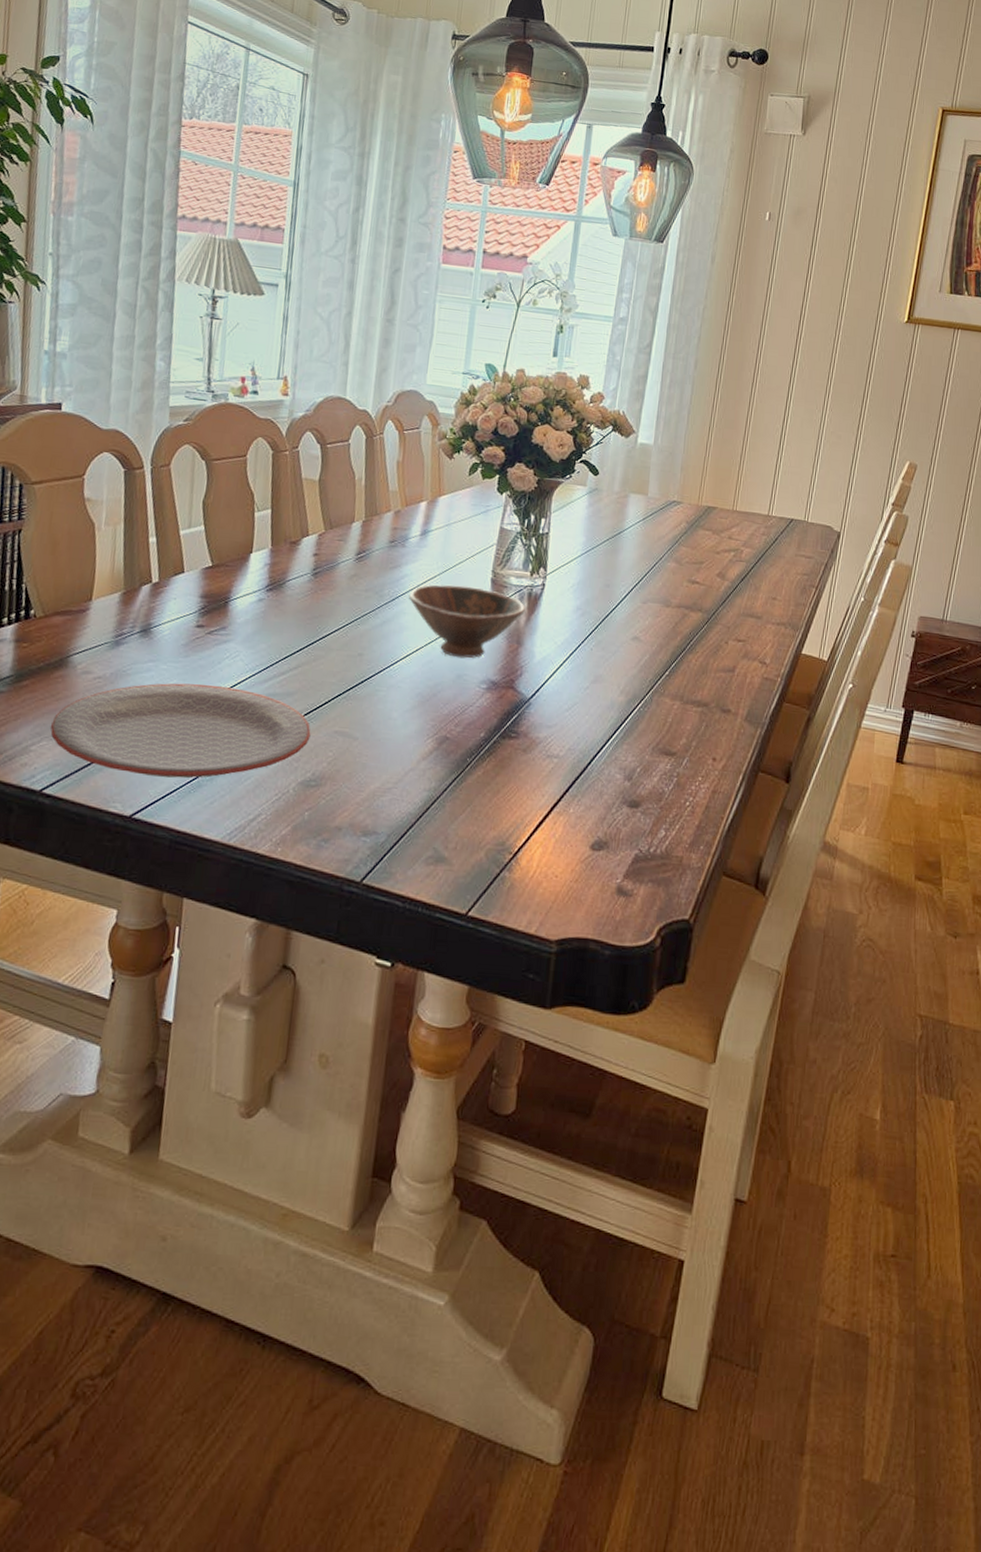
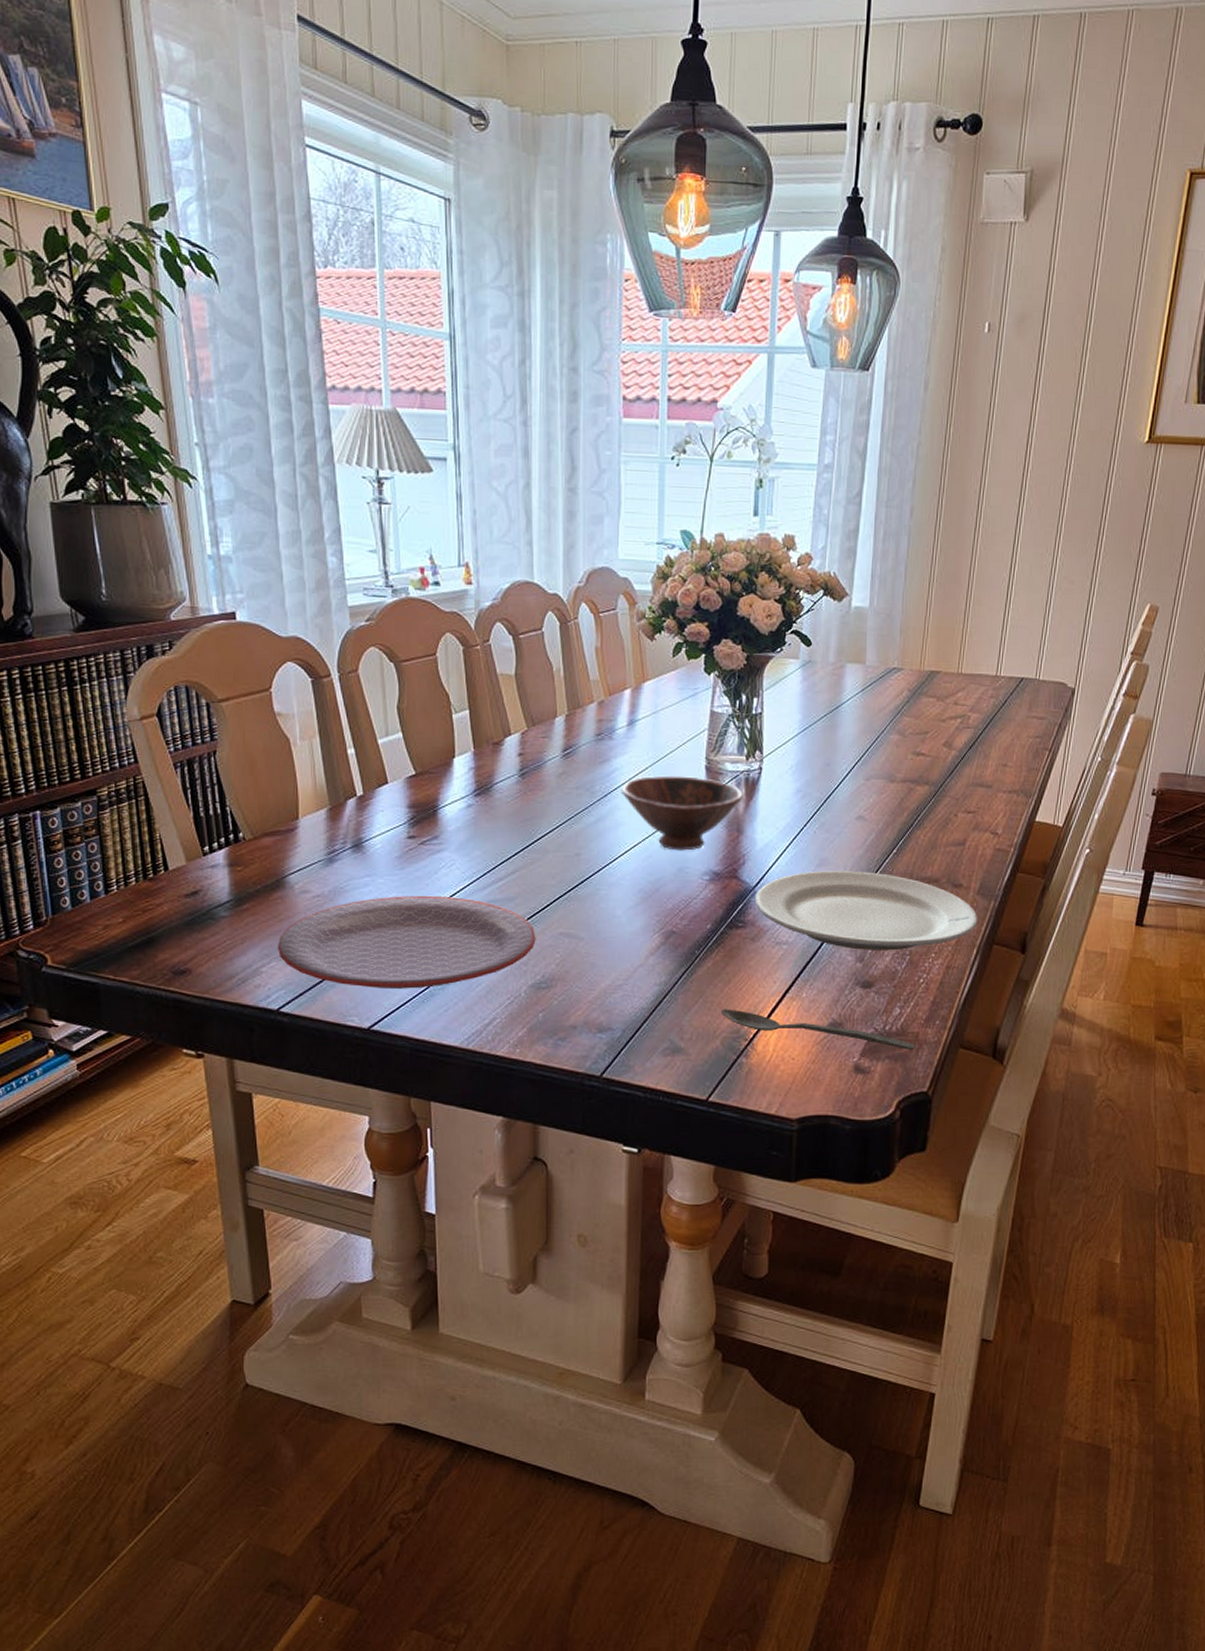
spoon: none [487,819,679,875] -> present [720,1009,915,1050]
plate: none [529,687,745,772] -> present [754,870,978,951]

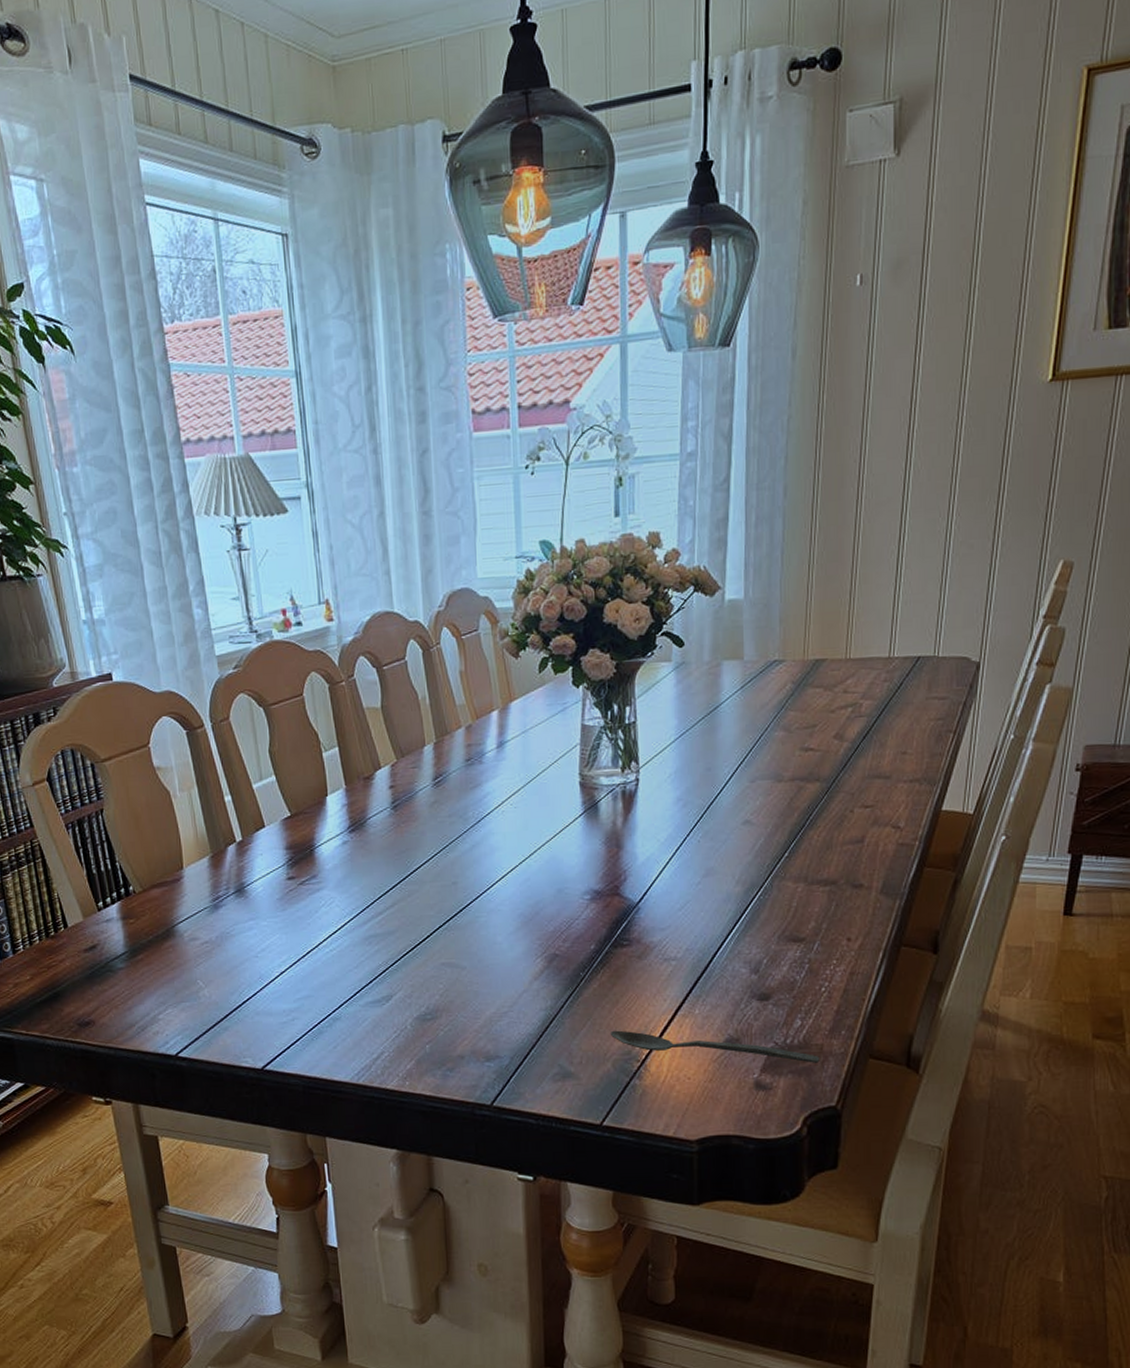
plate: present [277,895,536,989] -> none [171,934,419,1029]
bowl: present [622,775,743,851] -> none [495,794,621,872]
plate: present [754,870,978,951] -> none [638,878,883,961]

